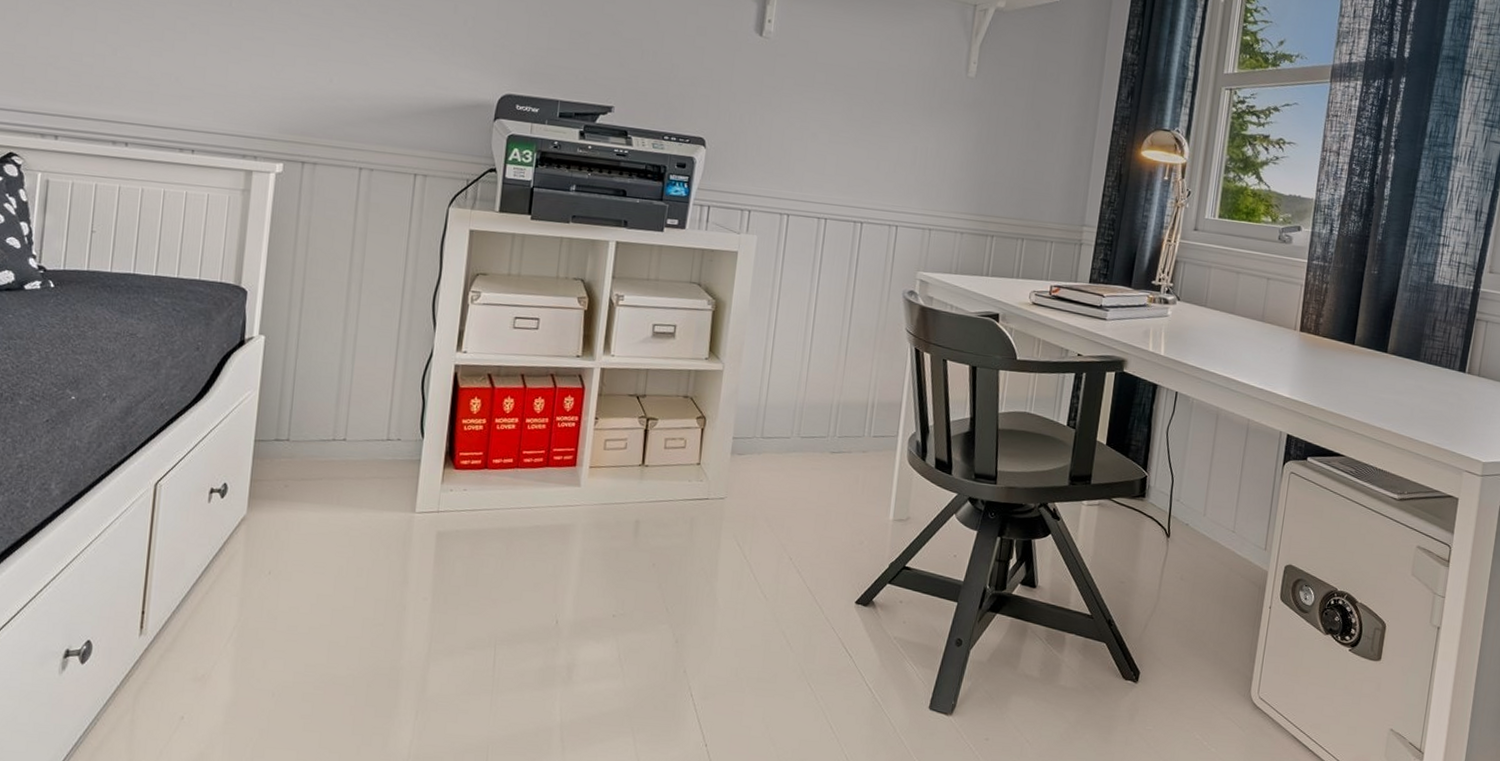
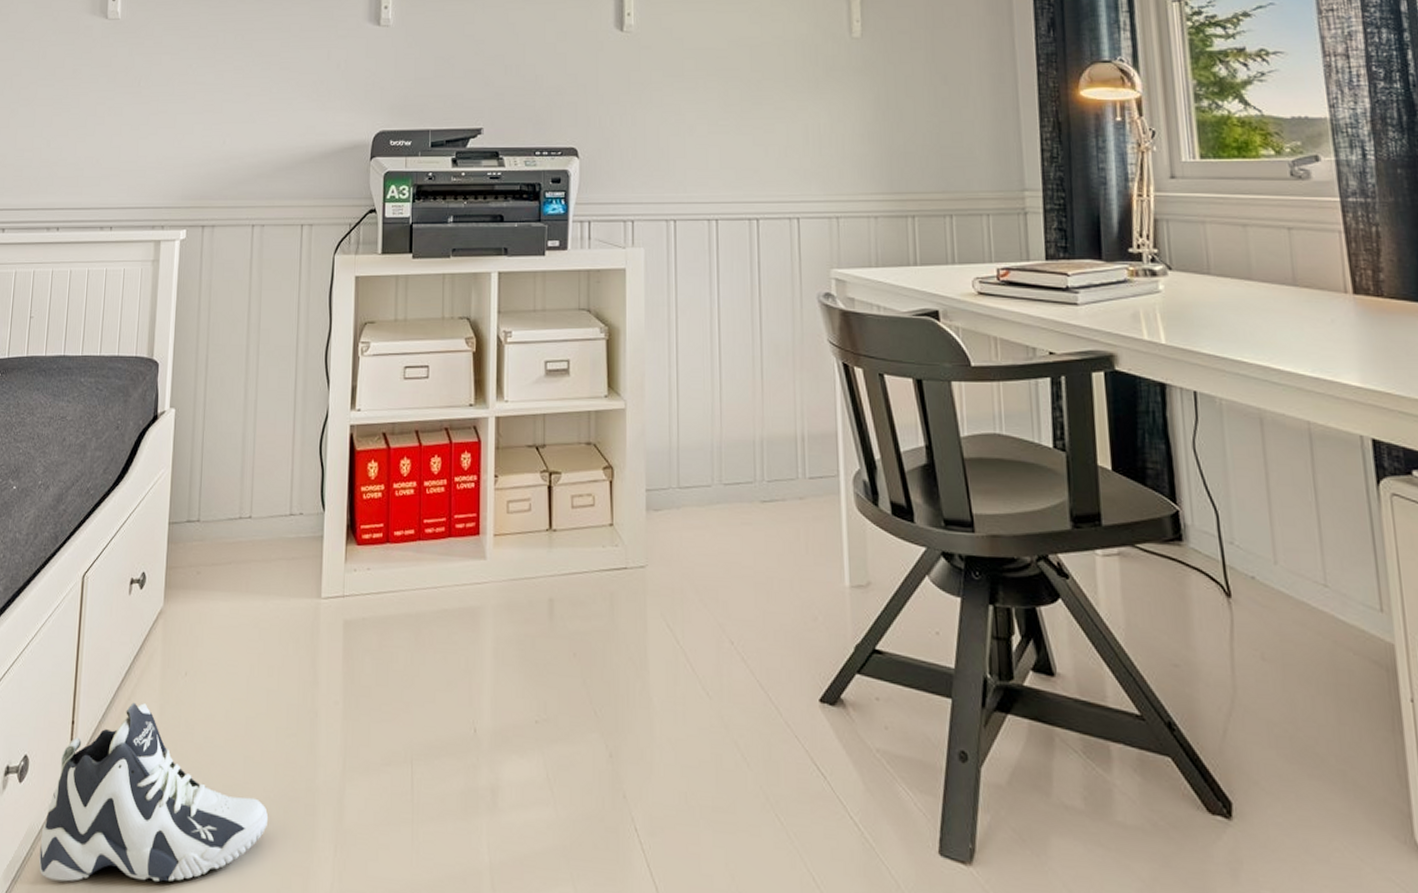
sneaker: none [103,596,351,746] -> present [38,702,268,882]

